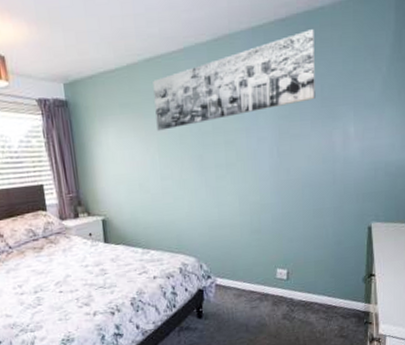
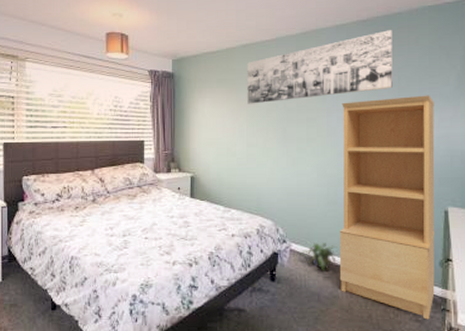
potted plant: none [225,273,264,302] -> present [300,241,338,272]
bookcase: none [261,103,359,334] -> present [339,95,435,320]

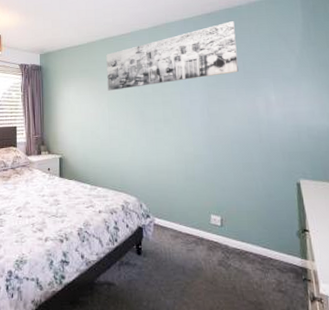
potted plant: present [300,241,338,272] -> none [163,215,198,244]
bookcase: present [339,95,435,320] -> none [193,77,295,290]

